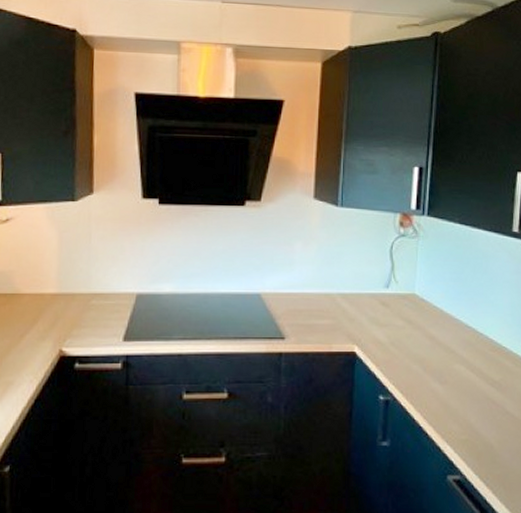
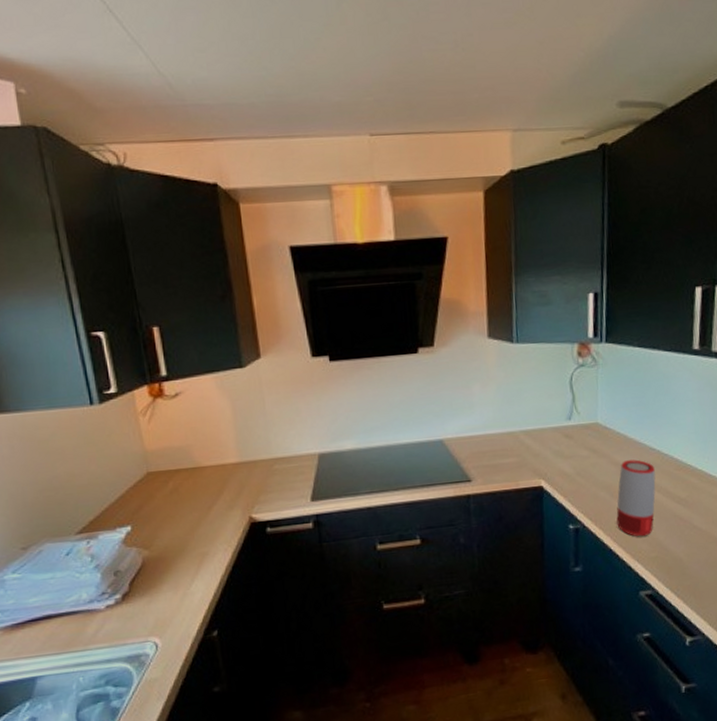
speaker: none [428,335,470,417] -> present [616,459,656,537]

